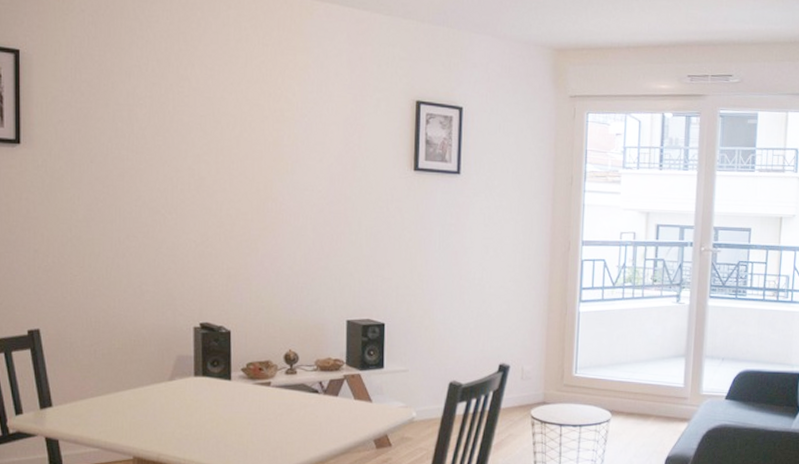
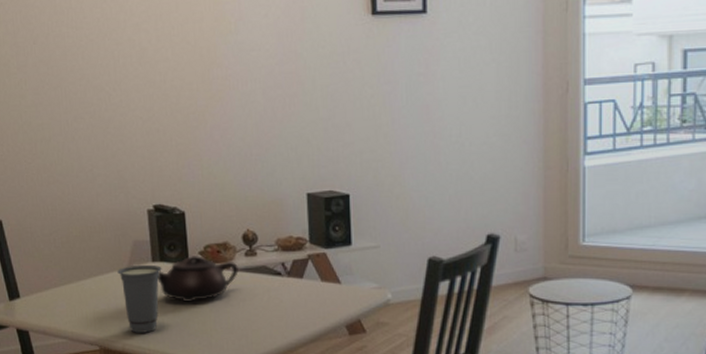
cup: none [158,378,204,444] -> present [117,264,162,333]
teapot: none [198,372,280,415] -> present [157,256,240,302]

